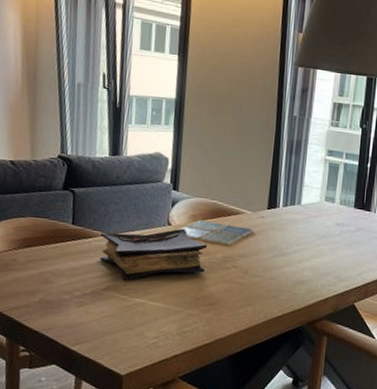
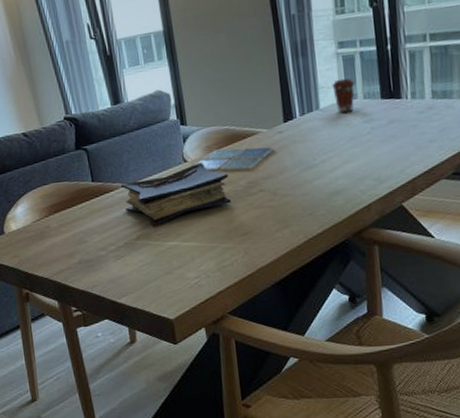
coffee cup: none [315,182,336,214] -> present [332,78,355,114]

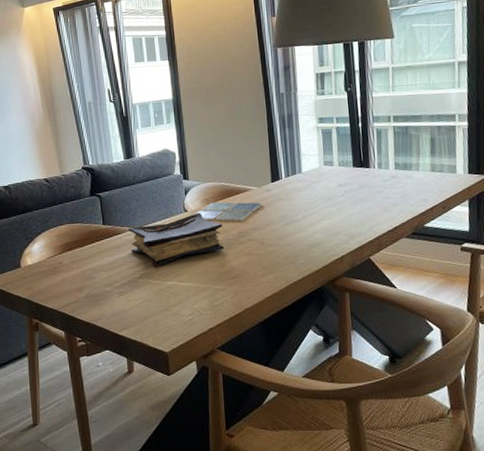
coffee cup: present [332,78,355,114] -> none [312,148,332,178]

